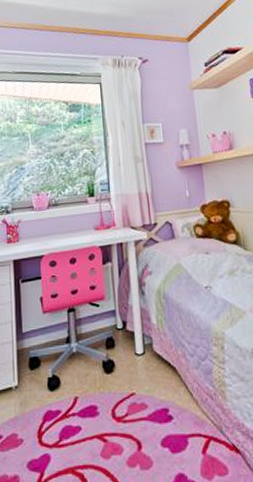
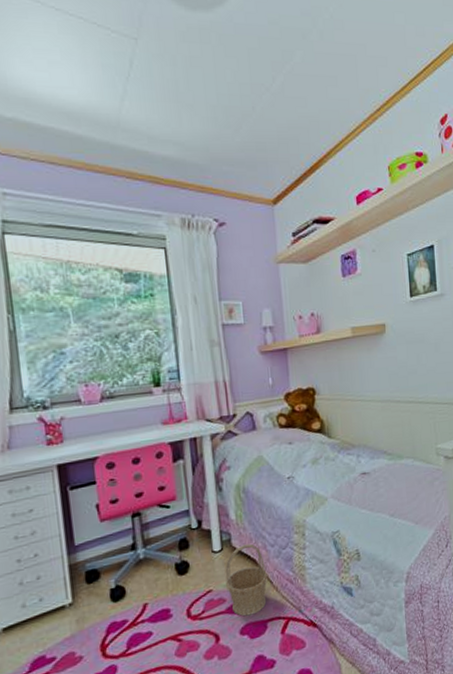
basket: none [147,350,188,427] -> present [225,543,268,617]

